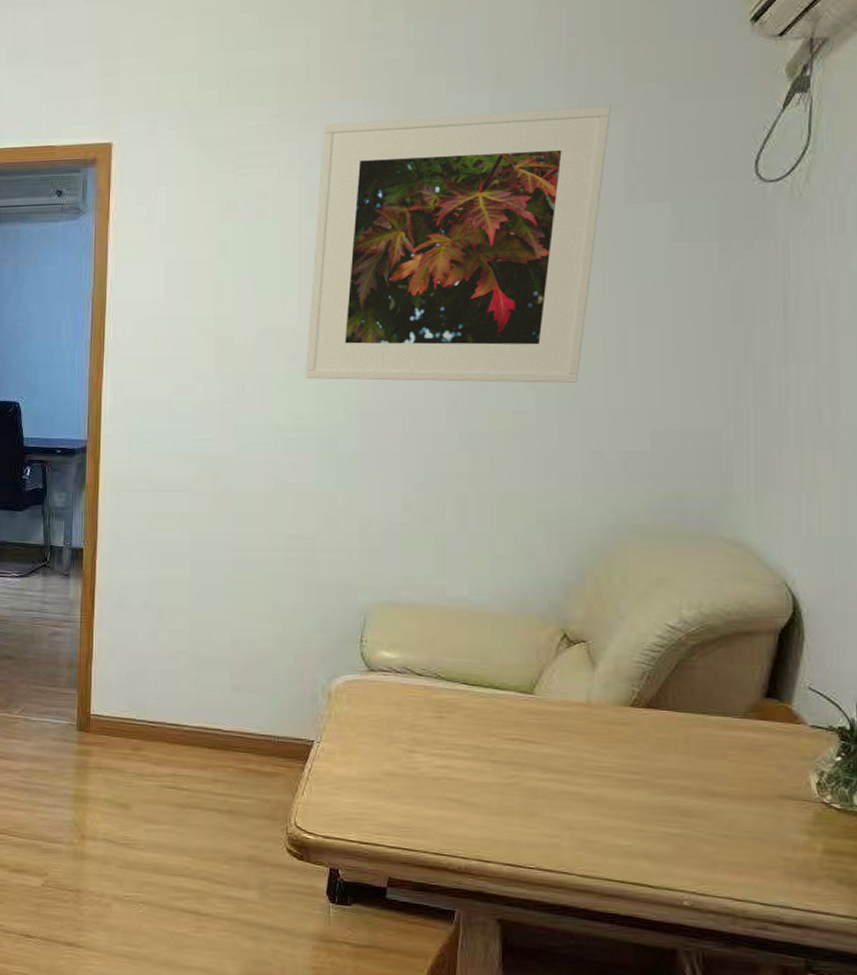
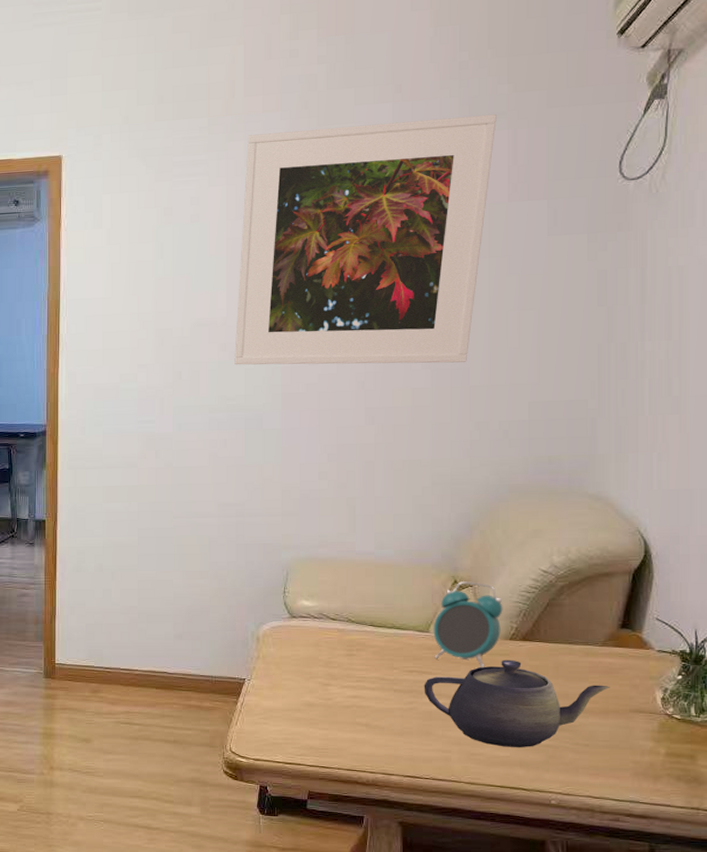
teapot: none [527,729,754,837] -> present [424,659,610,748]
alarm clock: none [538,634,623,738] -> present [433,580,503,667]

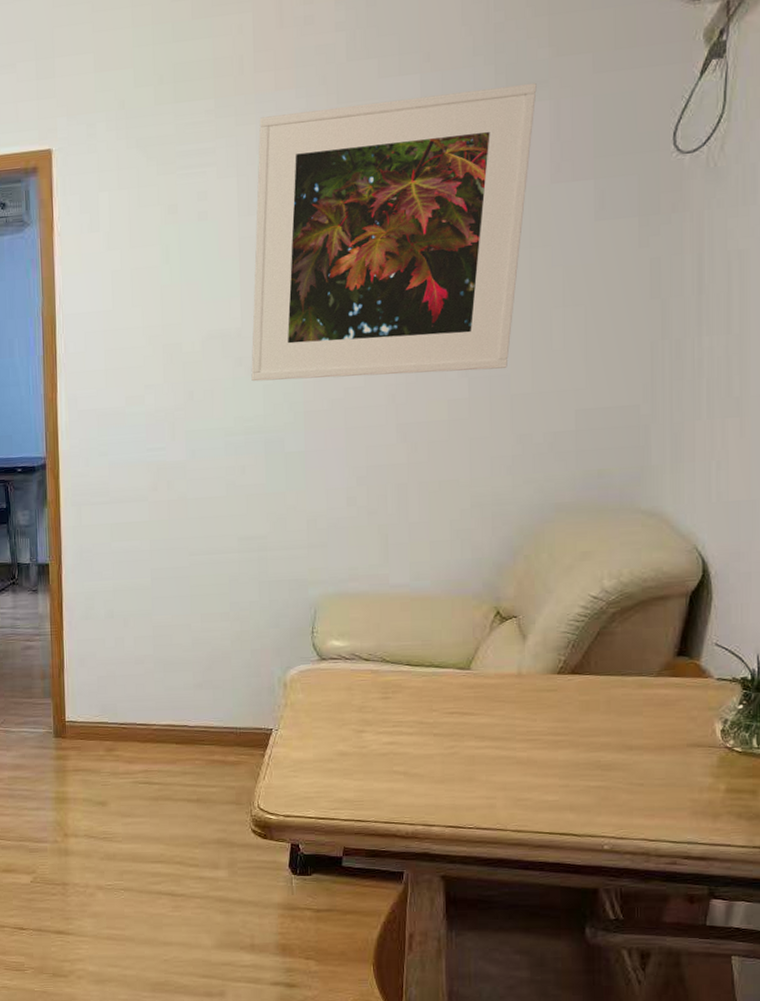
teapot: present [424,659,610,748] -> none [465,695,666,791]
alarm clock: present [433,580,503,667] -> none [474,611,550,705]

